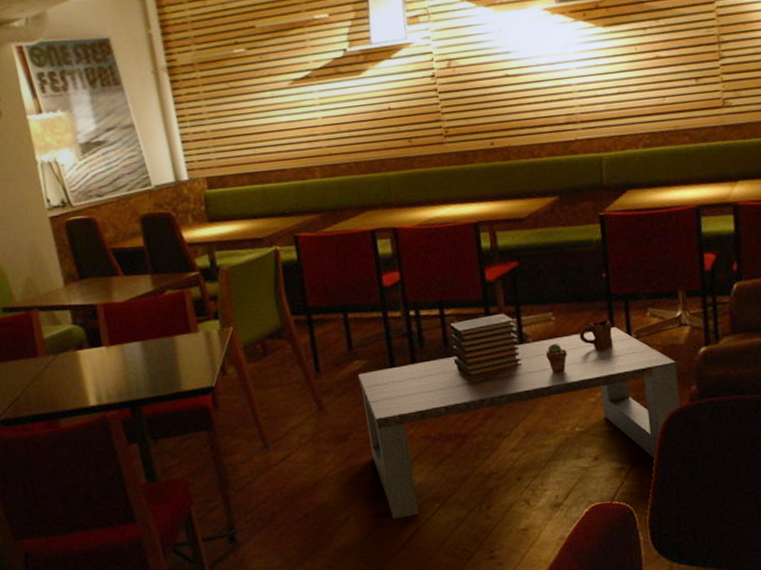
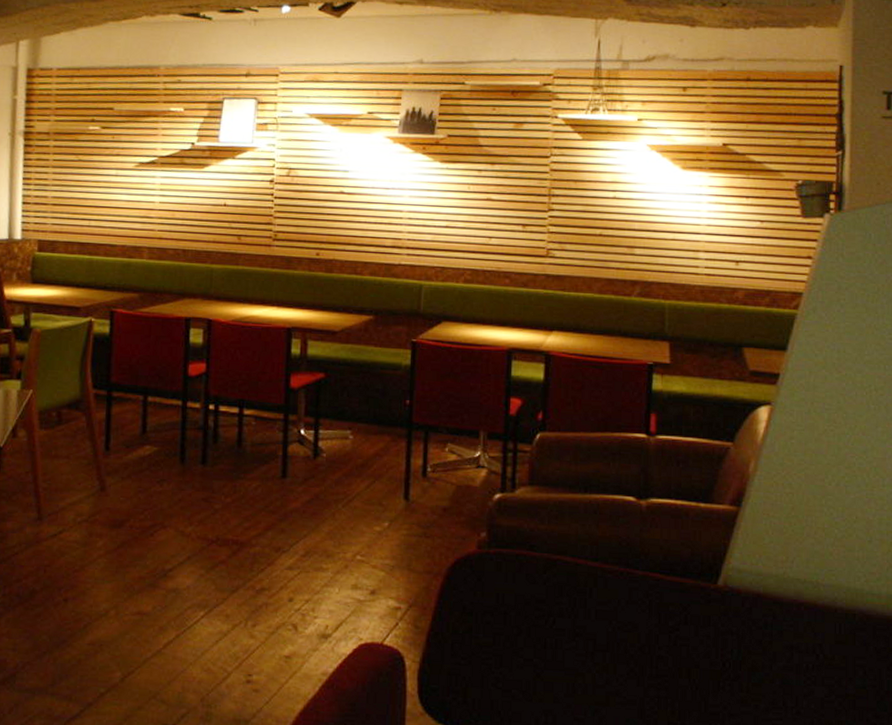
coffee table: present [358,327,681,520] -> none [145,457,469,621]
book stack: present [449,313,522,378] -> none [244,422,313,483]
potted succulent: present [545,343,568,373] -> none [337,462,361,494]
mug: present [579,319,613,350] -> none [374,447,408,478]

